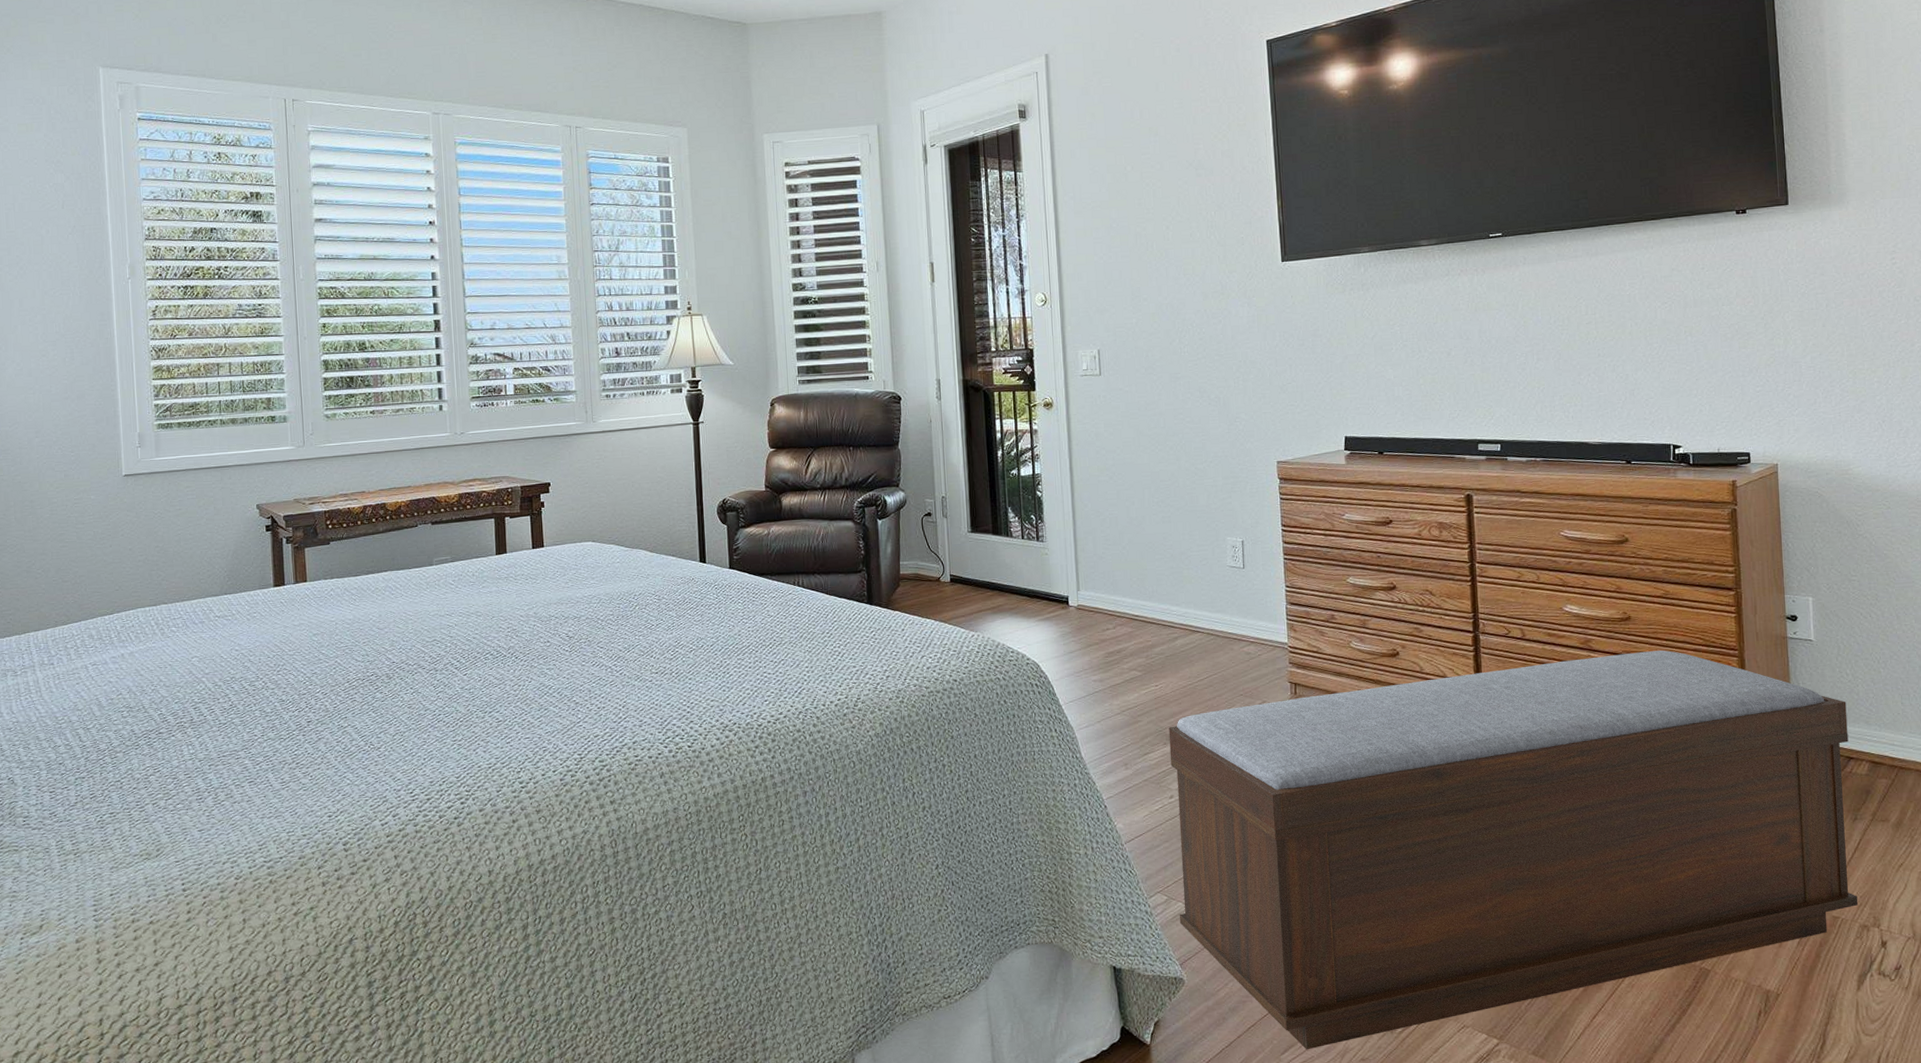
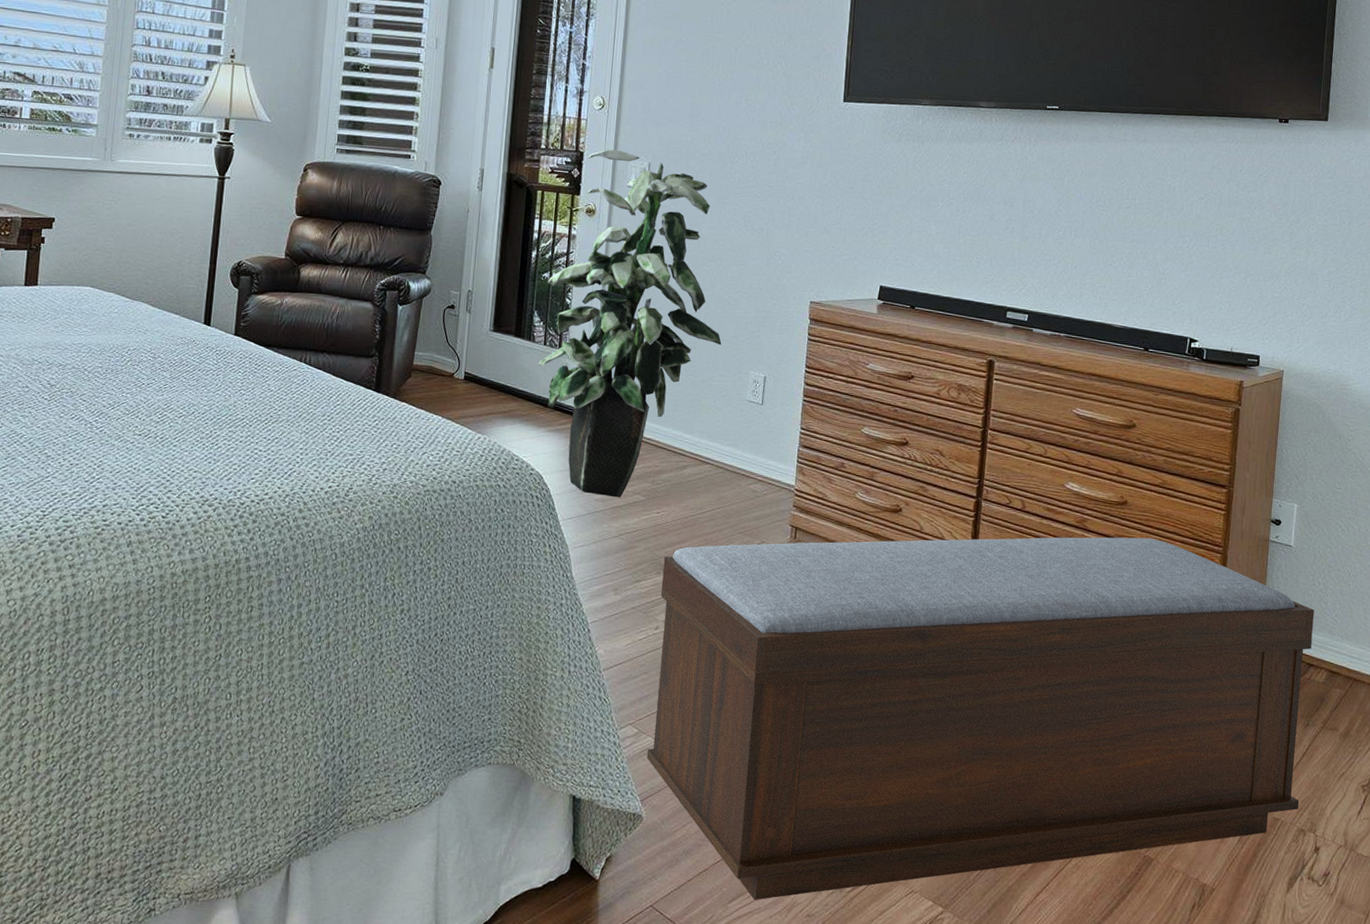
indoor plant: none [1016,341,1195,676] -> present [539,149,722,498]

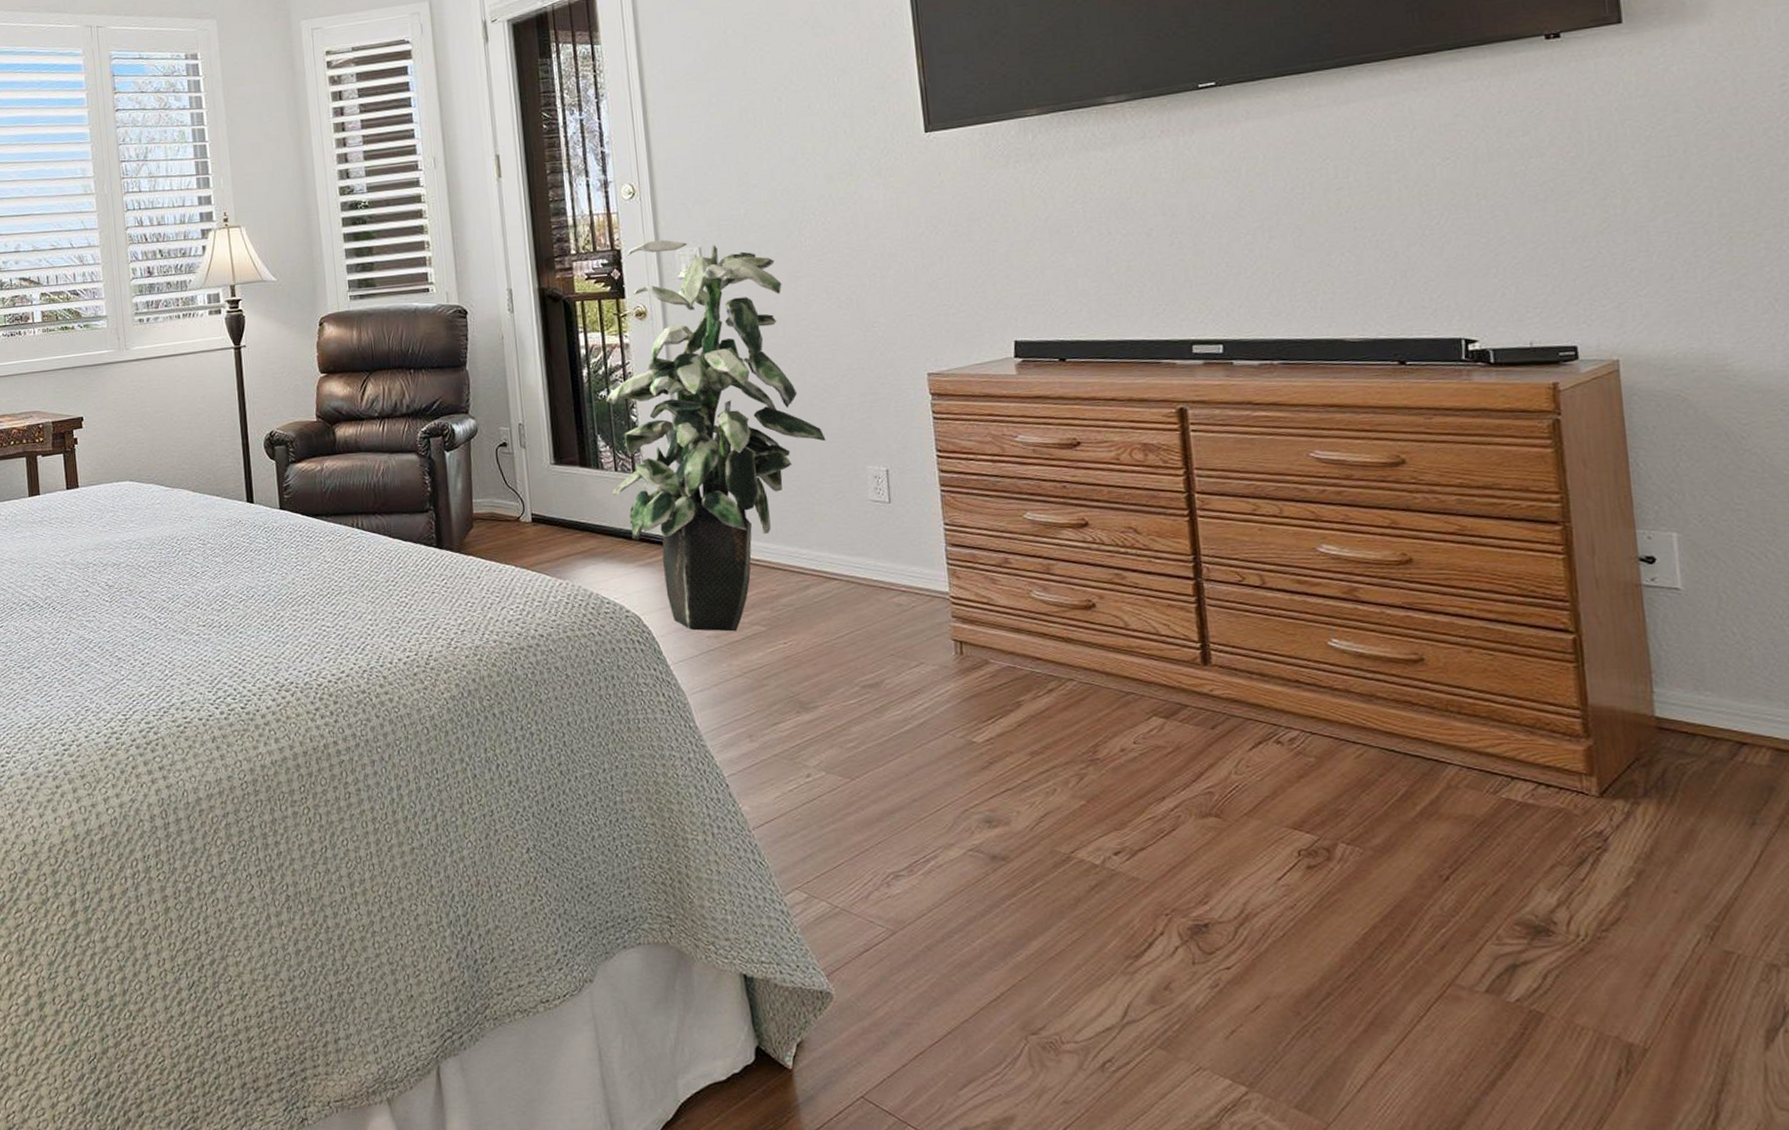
bench: present [646,537,1315,901] -> none [802,601,1761,1087]

